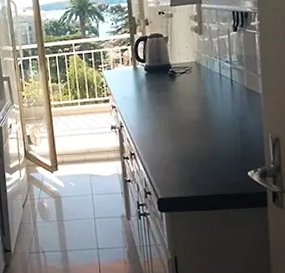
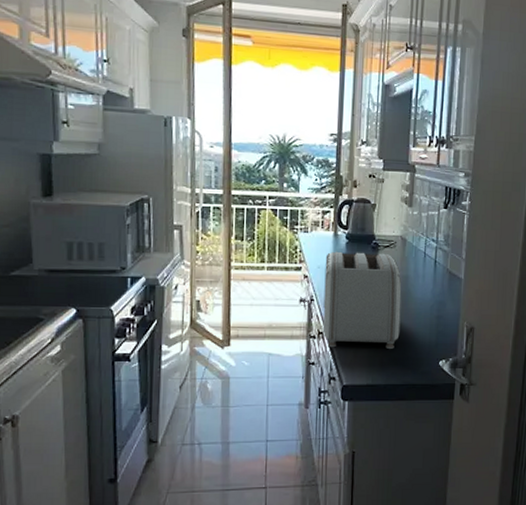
toaster: none [129,78,206,166] -> present [323,251,402,349]

